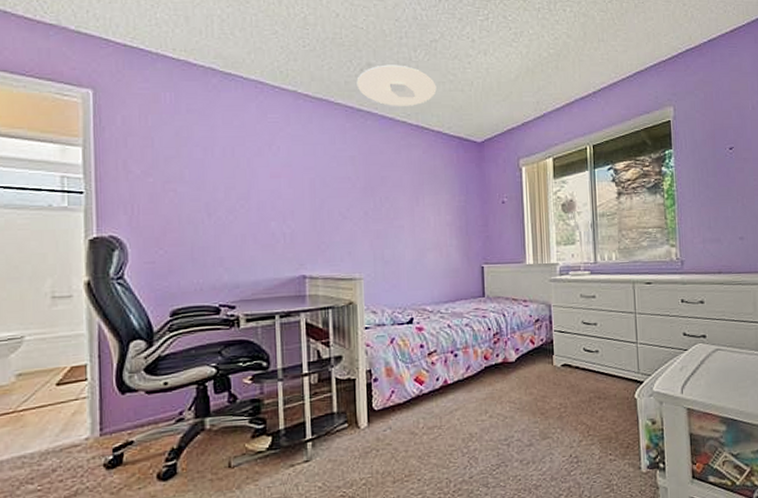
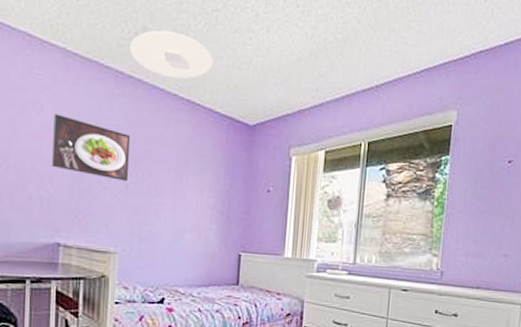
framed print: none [290,152,366,208] -> present [52,114,131,181]

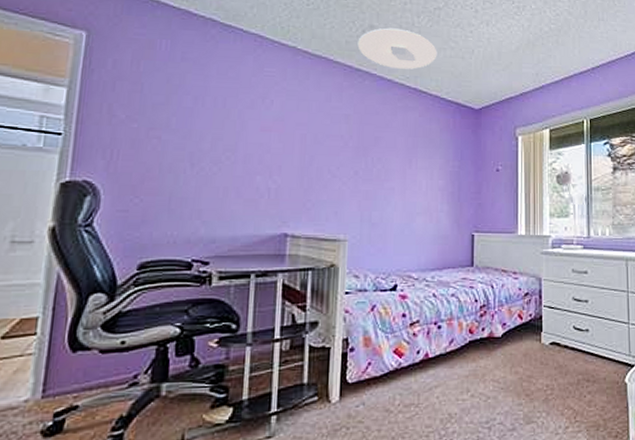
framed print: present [52,114,131,181] -> none [281,107,360,168]

